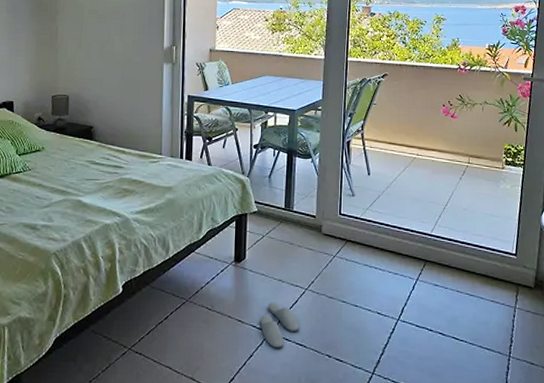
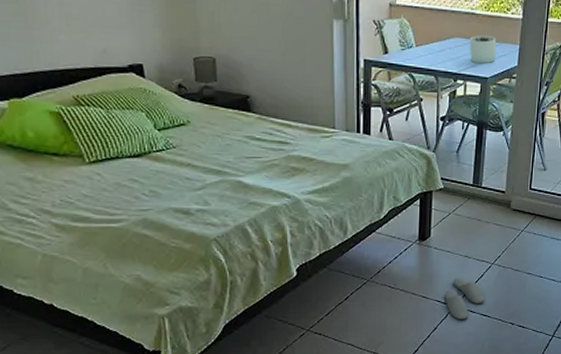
planter: none [278,74,302,98] -> present [469,35,496,64]

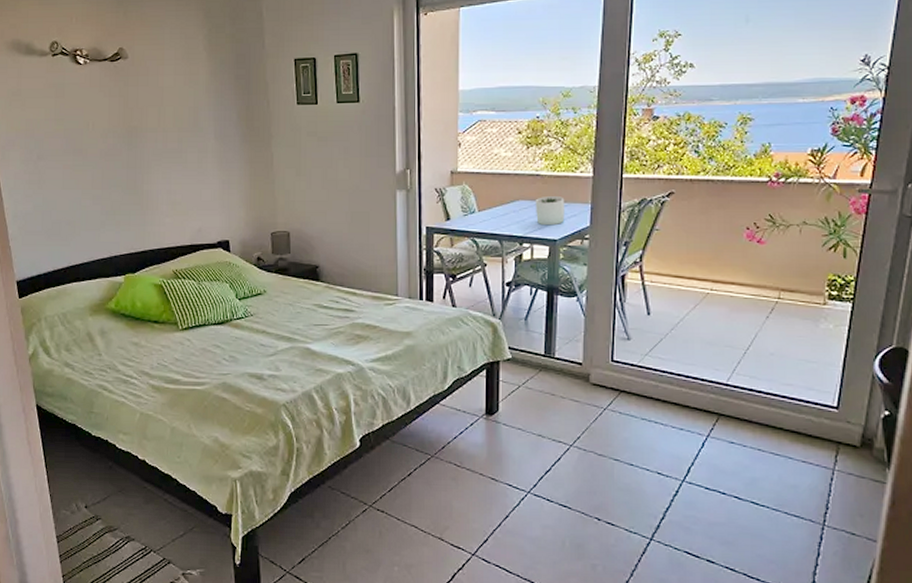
slippers: present [445,277,484,320] -> none [517,459,563,509]

